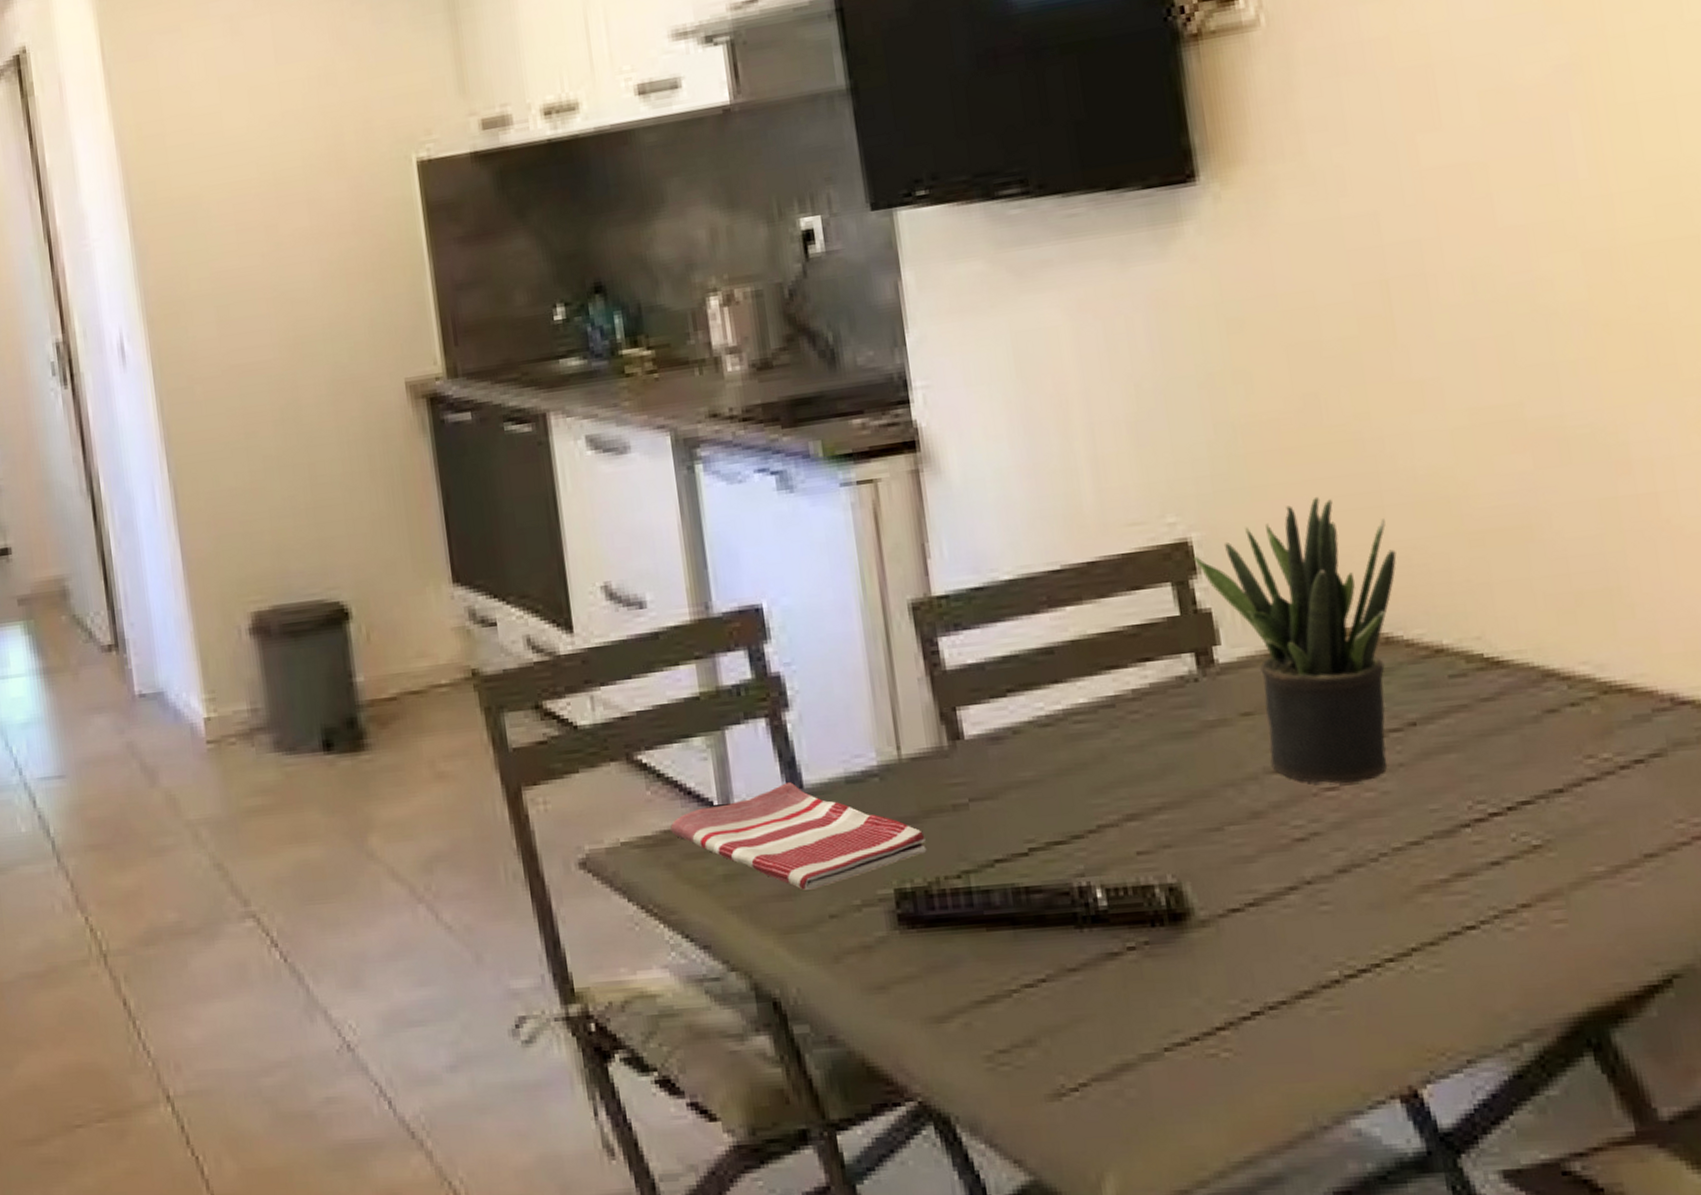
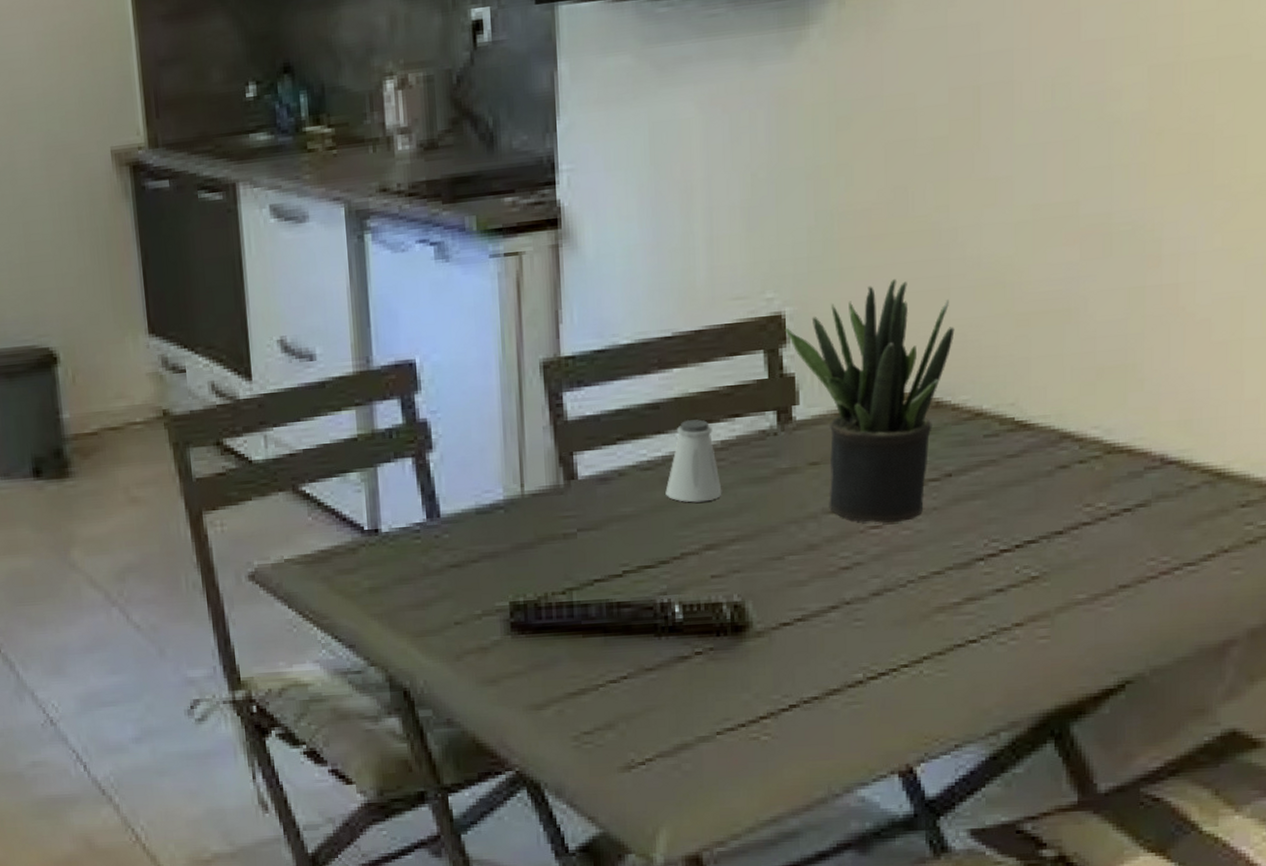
dish towel: present [670,782,927,890] -> none [327,512,539,602]
saltshaker: none [1070,665,1140,764] -> present [665,419,722,503]

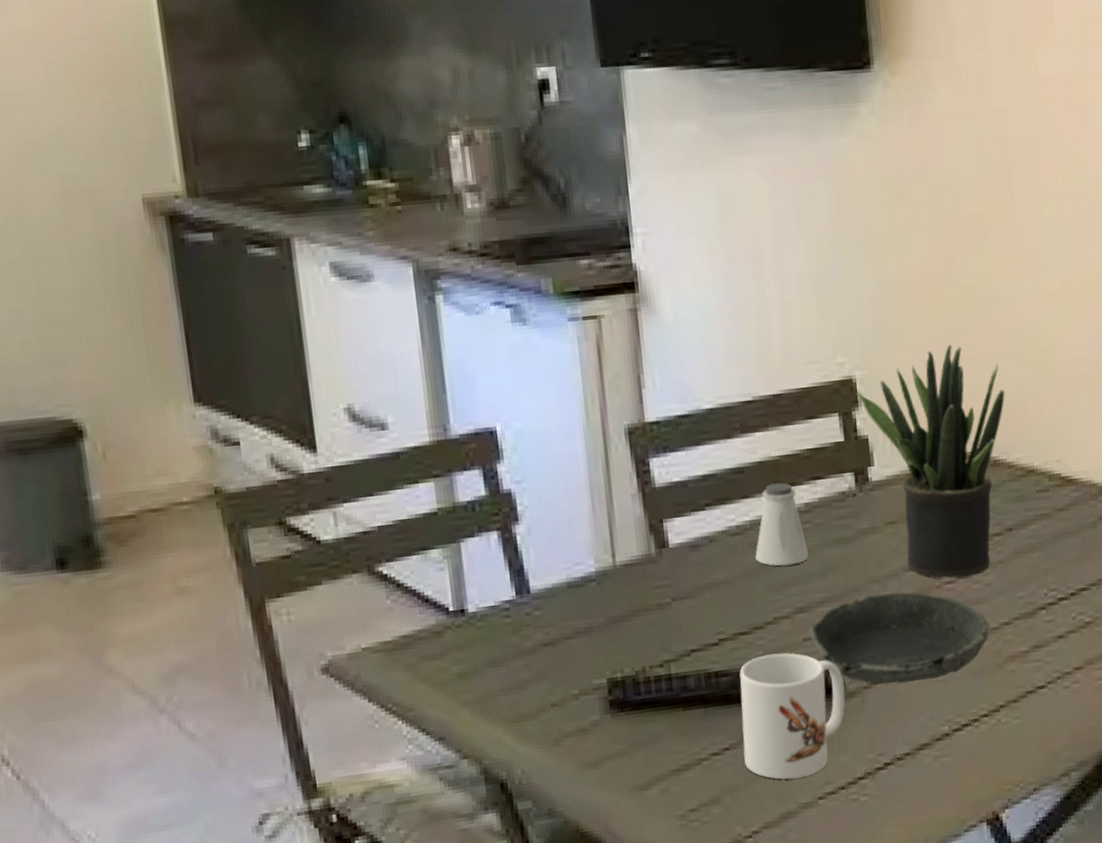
mug: none [641,588,752,712] -> present [739,653,845,780]
bowl: none [717,534,918,627] -> present [809,592,991,684]

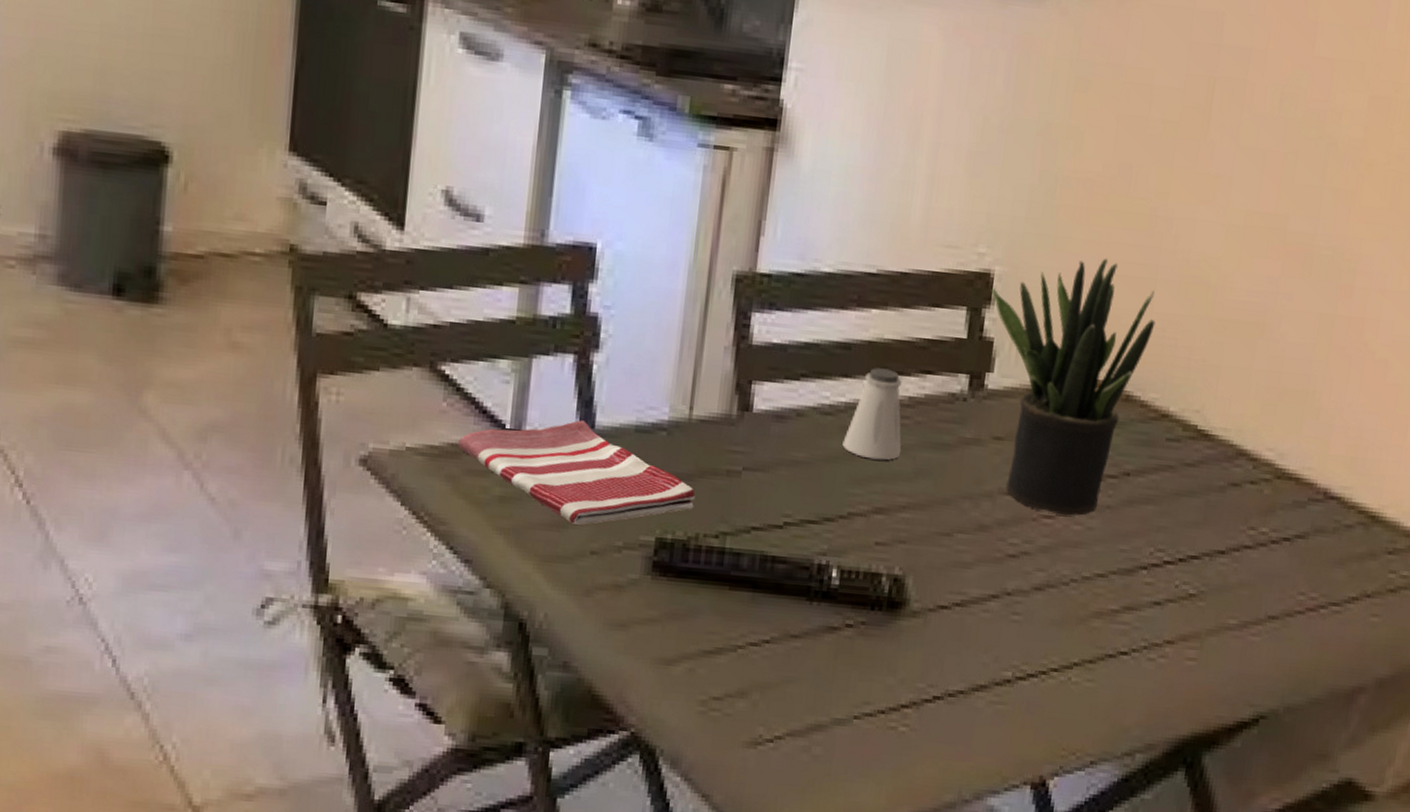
dish towel: none [409,588,635,684] -> present [458,420,695,525]
mug: present [739,653,845,780] -> none [782,550,909,691]
bowl: present [809,592,991,684] -> none [883,510,1082,618]

